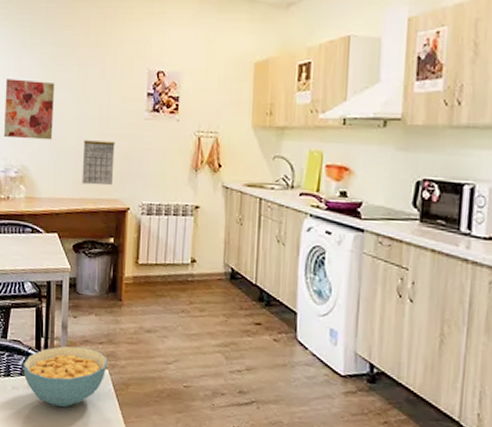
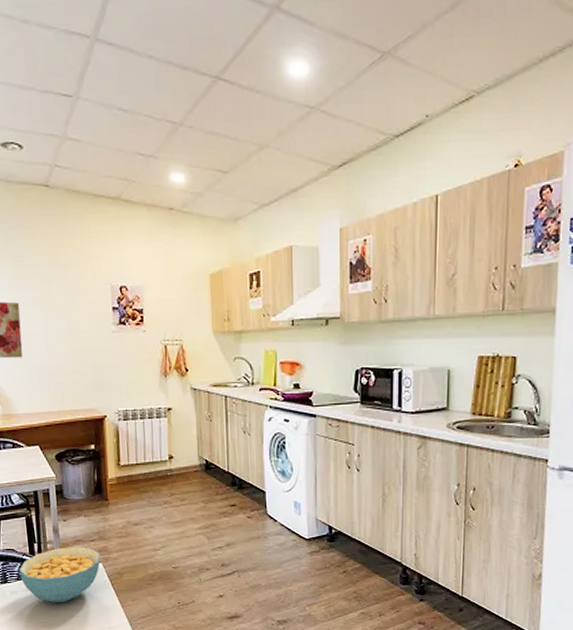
calendar: present [82,140,115,186] -> none [55,355,88,398]

